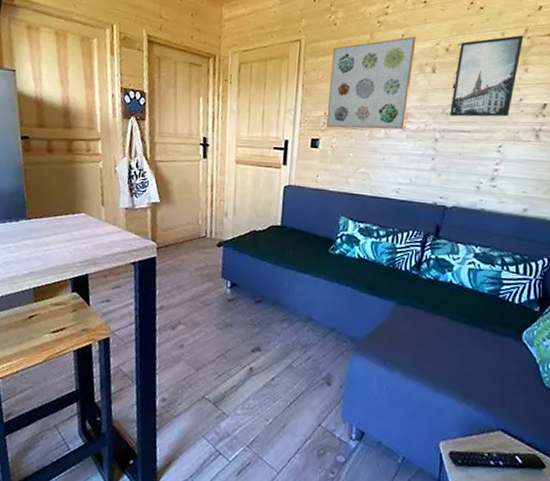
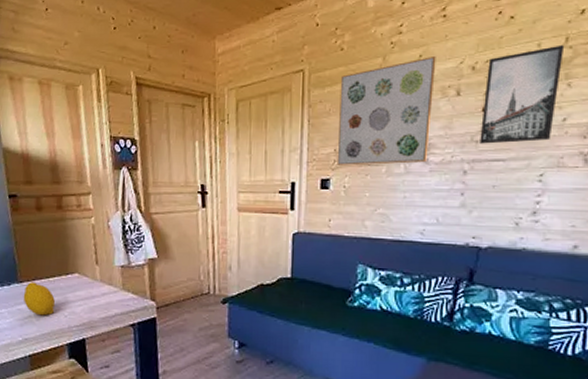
fruit: none [30,219,61,252] -> present [23,282,55,316]

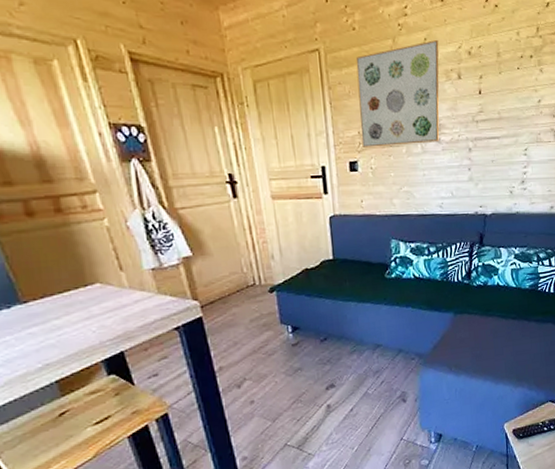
fruit: present [23,282,55,316] -> none [31,300,77,337]
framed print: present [480,44,565,144] -> none [479,34,537,123]

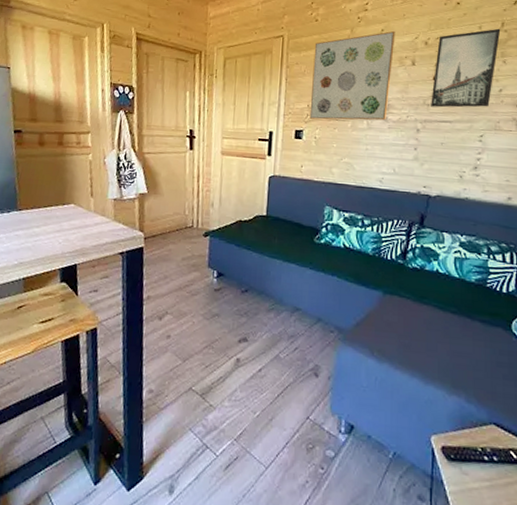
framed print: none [479,34,537,123] -> present [431,28,501,108]

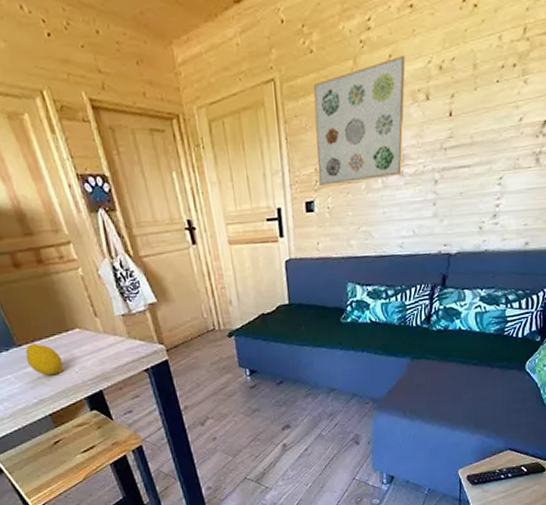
fruit: none [21,210,51,242] -> present [25,343,63,376]
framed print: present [431,28,501,108] -> none [448,36,523,151]

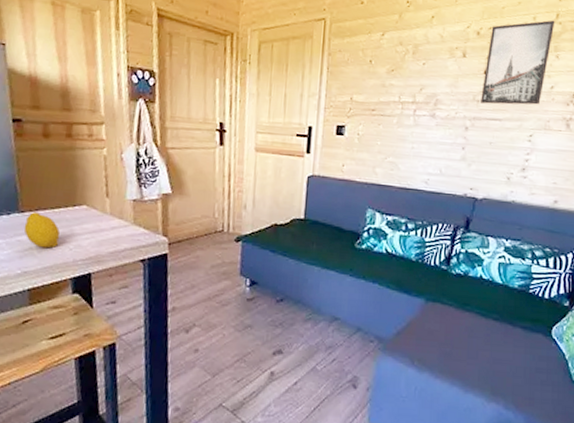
wall art: present [313,54,406,186] -> none [352,18,447,117]
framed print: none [448,36,523,151] -> present [481,20,555,105]

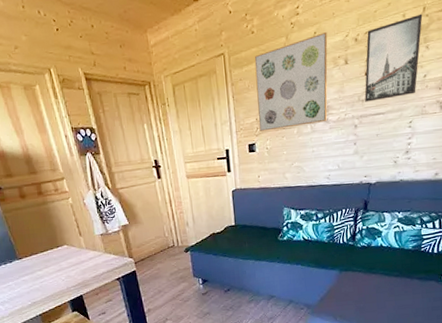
fruit: present [23,212,60,249] -> none [24,257,53,283]
wall art: none [352,18,447,117] -> present [254,31,328,132]

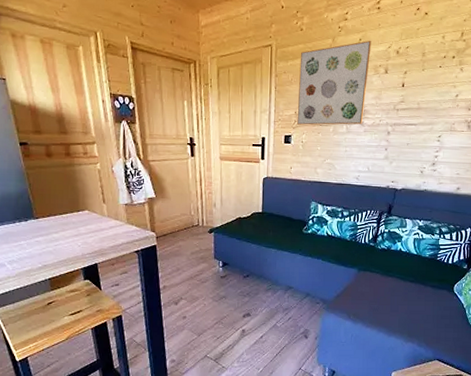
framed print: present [364,14,423,102] -> none [400,38,460,112]

